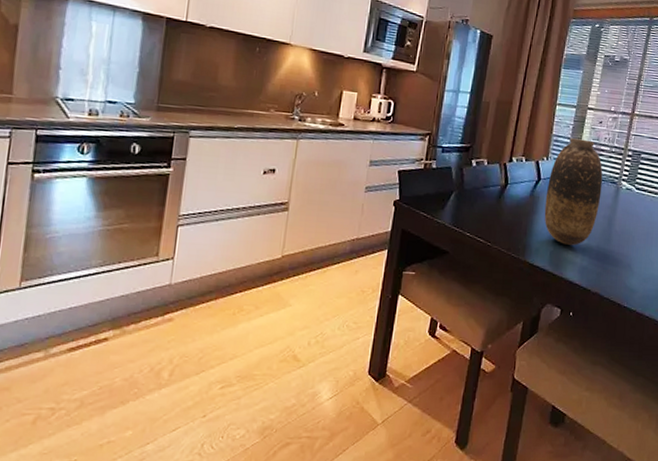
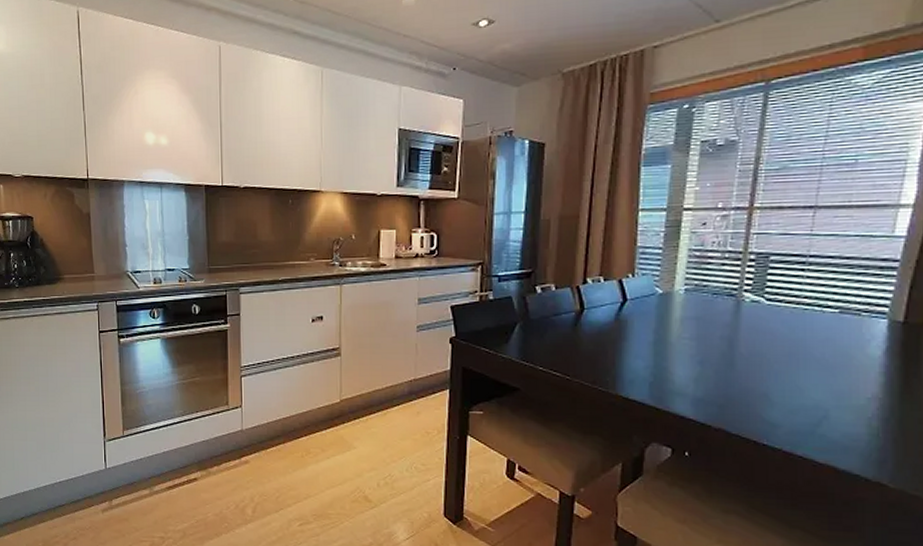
vase: present [544,138,603,245] -> none [636,247,715,374]

